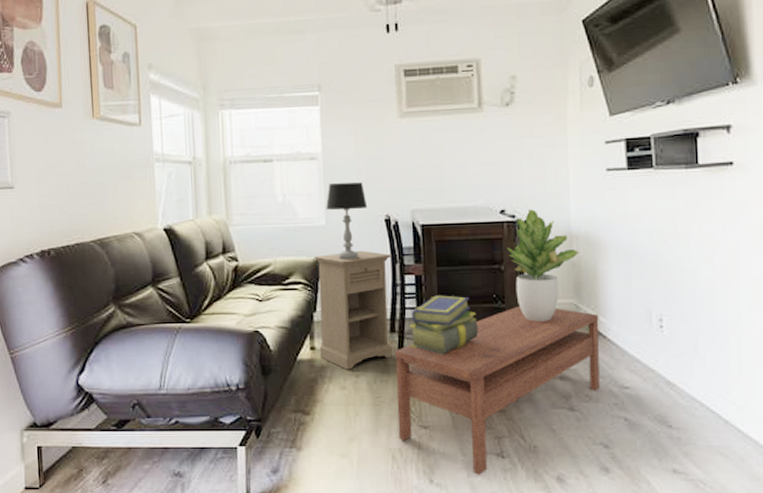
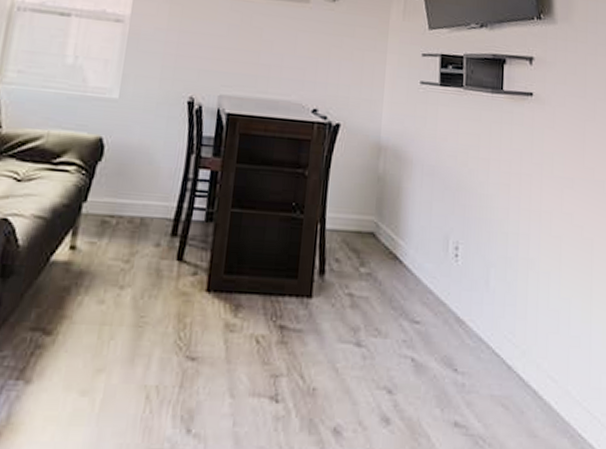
nightstand: present [314,250,394,370] -> none [80,133,189,279]
table lamp: present [326,182,368,260] -> none [123,52,172,144]
coffee table: present [395,305,600,475] -> none [158,218,398,424]
stack of books: present [409,295,478,355] -> none [192,196,272,269]
potted plant: present [507,209,579,322] -> none [313,112,386,239]

